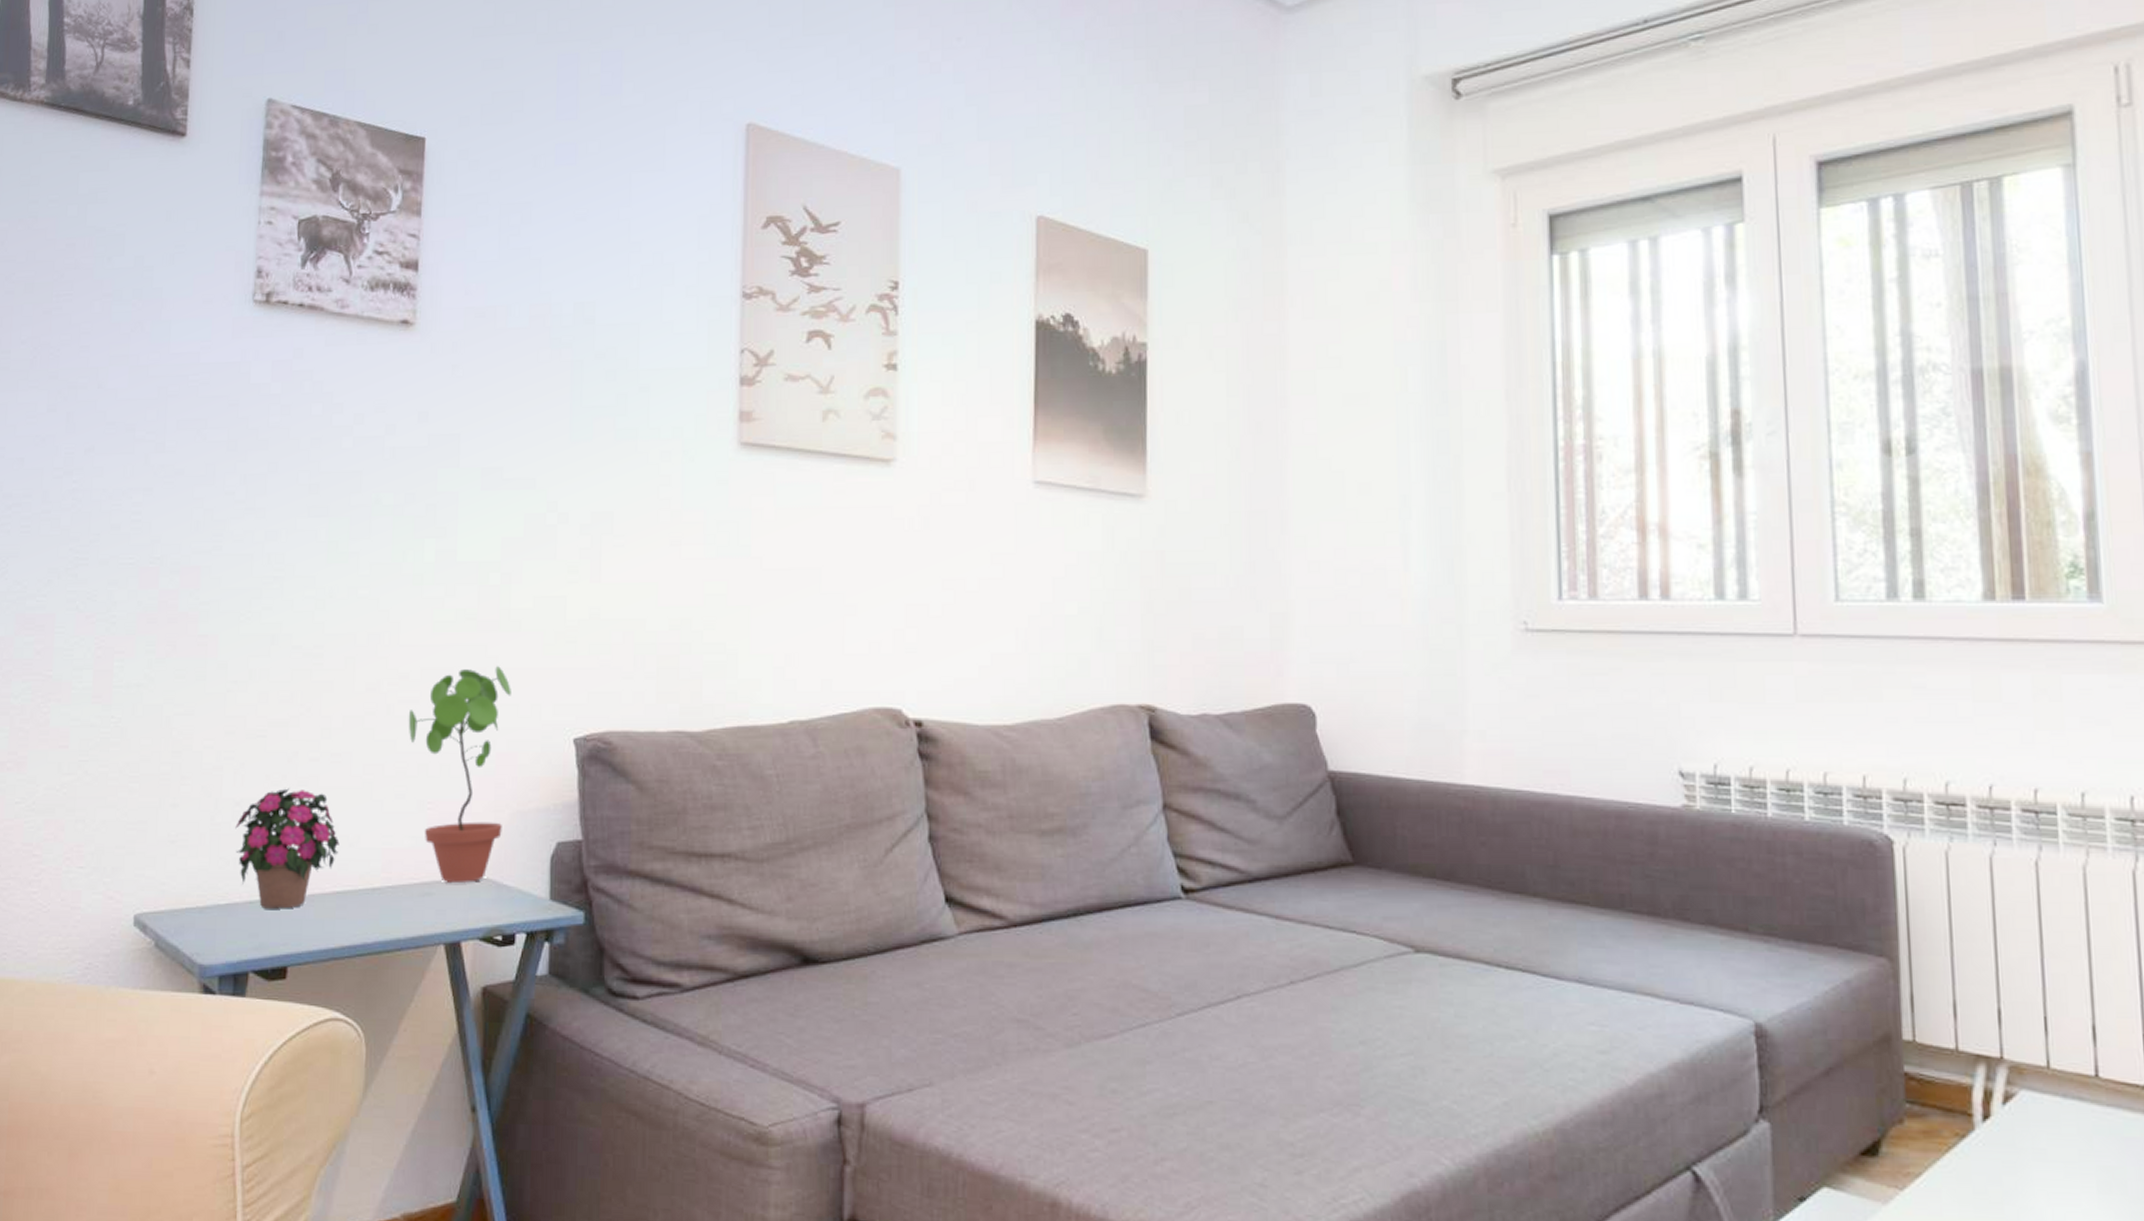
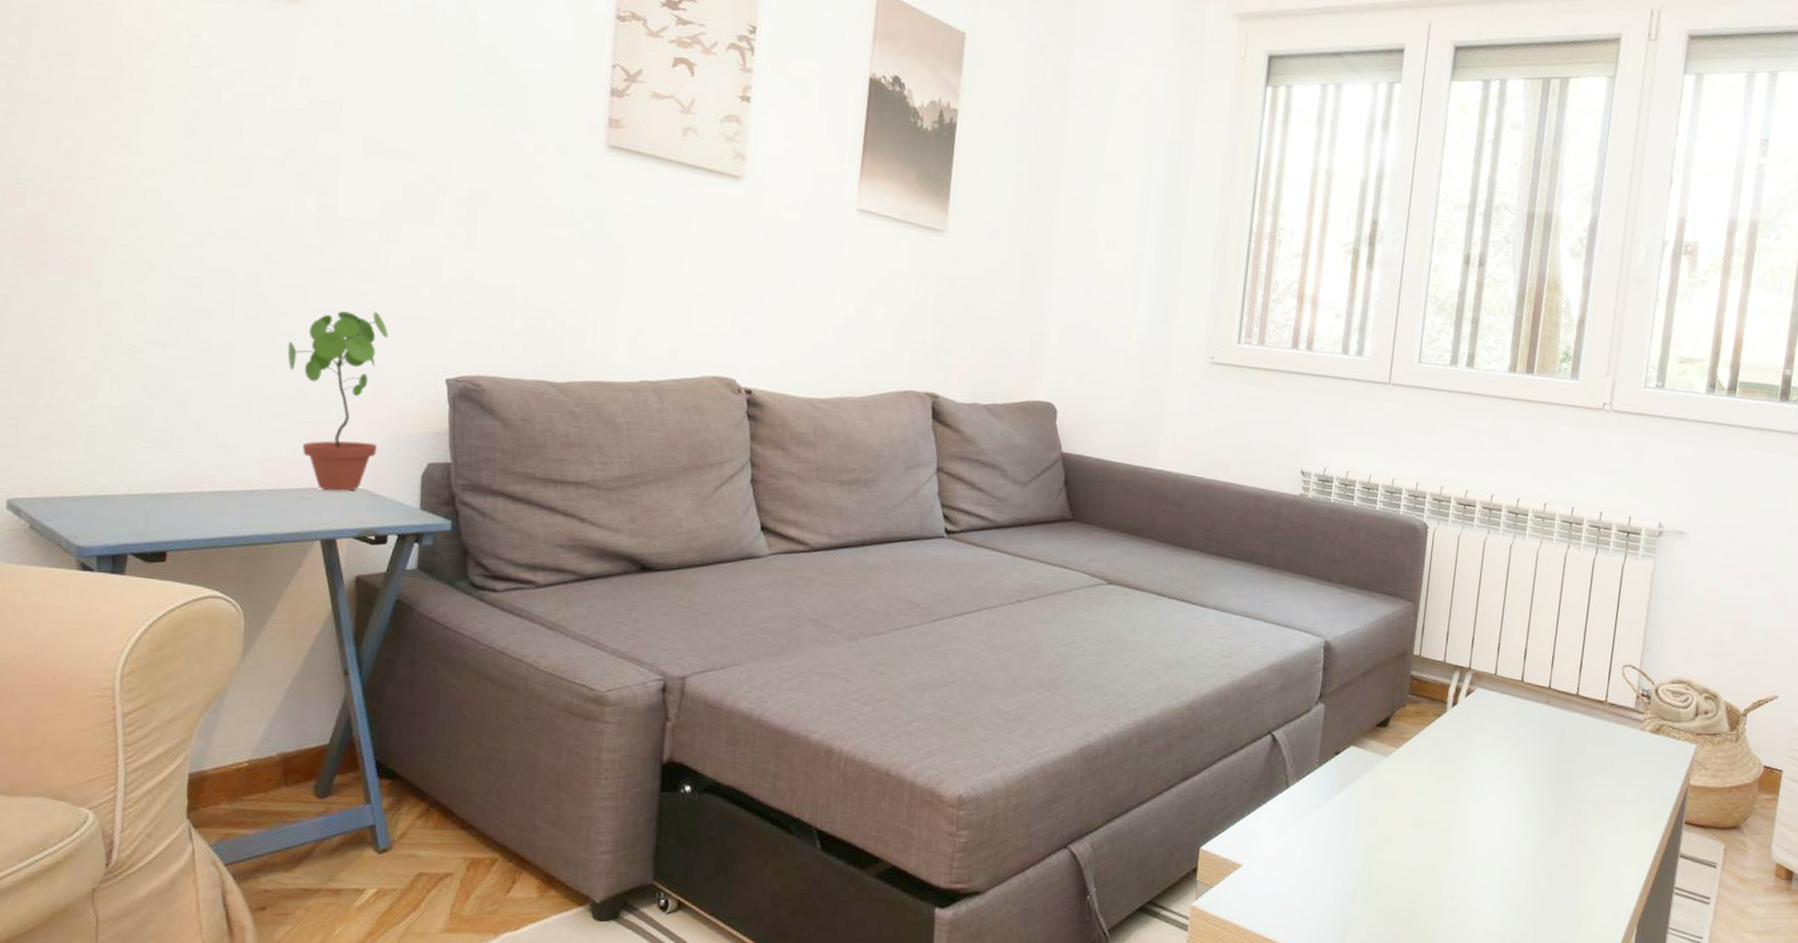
potted flower: present [235,788,340,909] -> none [112,399,219,503]

